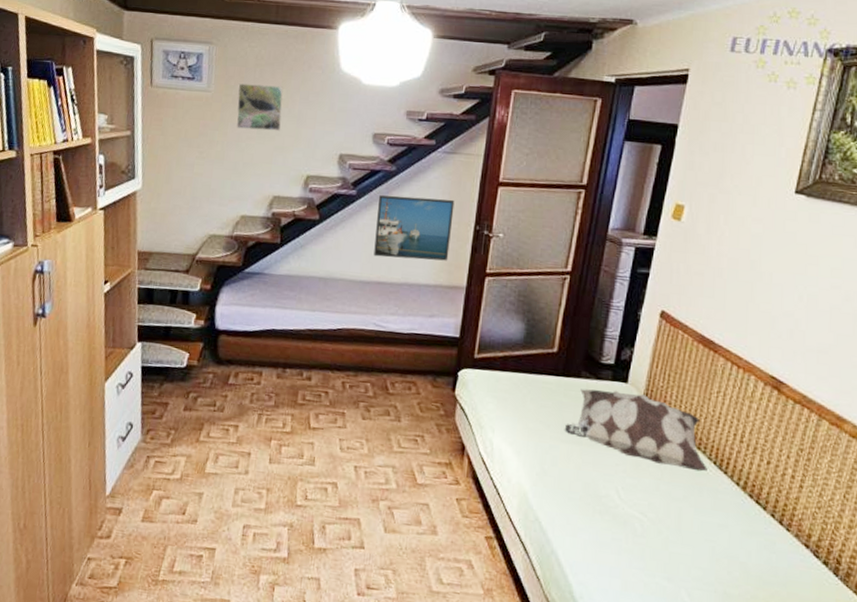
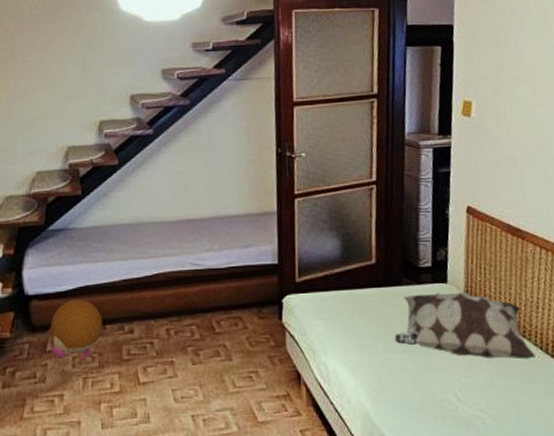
plush toy: none [231,340,284,397] -> present [48,299,103,359]
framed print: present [236,83,283,131] -> none [16,34,67,82]
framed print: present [373,195,455,261] -> none [177,125,255,194]

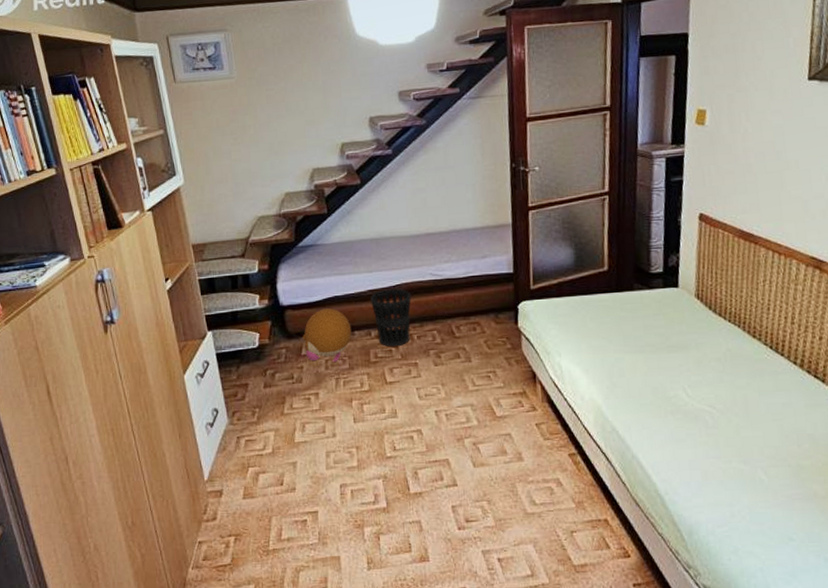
wastebasket: none [125,278,169,344] -> present [370,288,412,347]
decorative pillow: present [394,292,536,360] -> none [626,295,765,358]

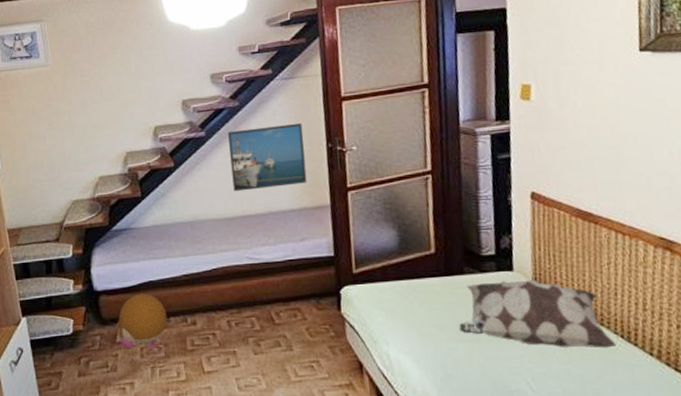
wastebasket: present [370,288,412,347] -> none [186,272,228,335]
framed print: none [415,142,491,210] -> present [228,122,308,192]
decorative pillow: none [626,295,765,358] -> present [459,279,616,348]

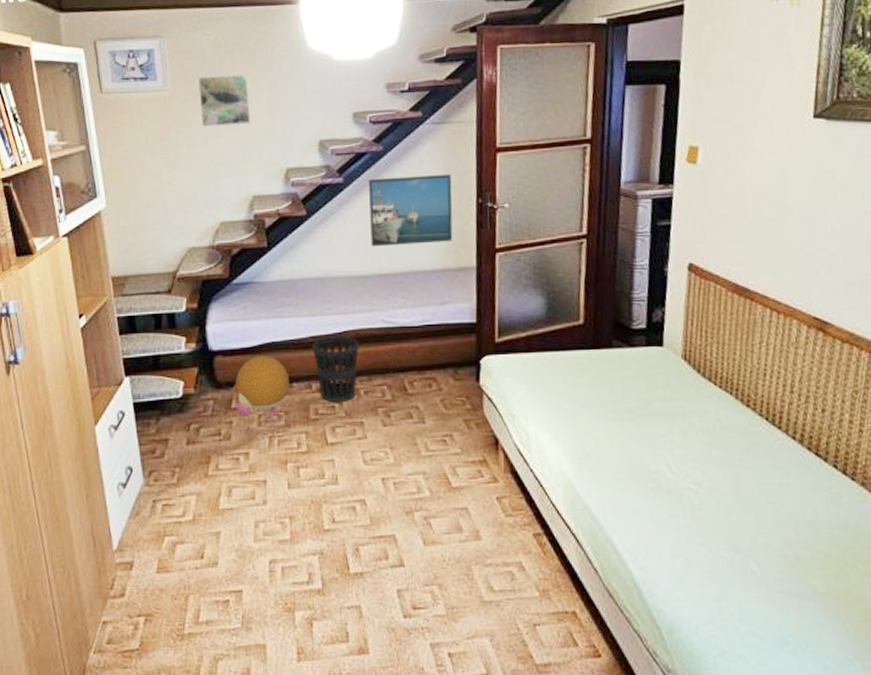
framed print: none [74,47,122,95] -> present [198,74,251,127]
wastebasket: none [186,272,228,335] -> present [313,335,359,403]
decorative pillow: present [459,279,616,348] -> none [602,356,760,431]

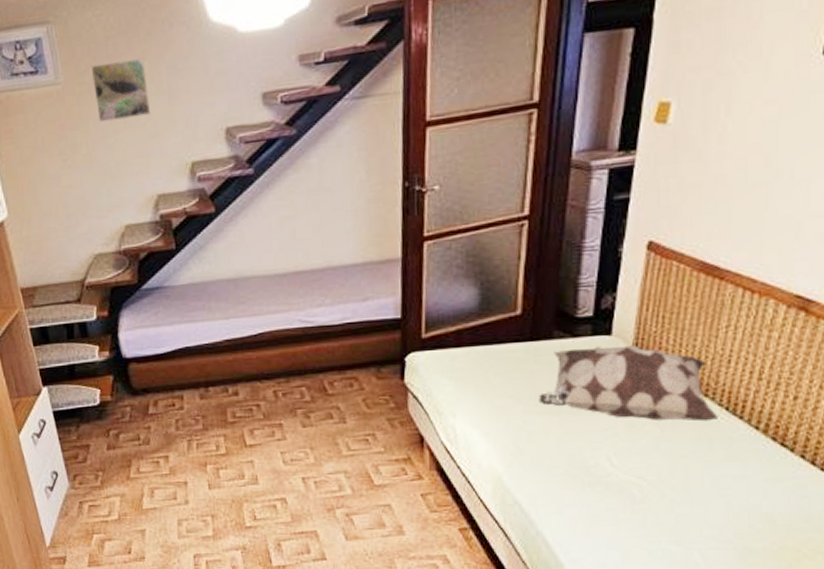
plush toy: present [233,356,290,417] -> none [149,361,206,422]
wastebasket: present [313,335,359,403] -> none [227,337,276,406]
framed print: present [369,173,453,247] -> none [282,155,376,243]
decorative pillow: none [602,356,760,431] -> present [538,345,718,422]

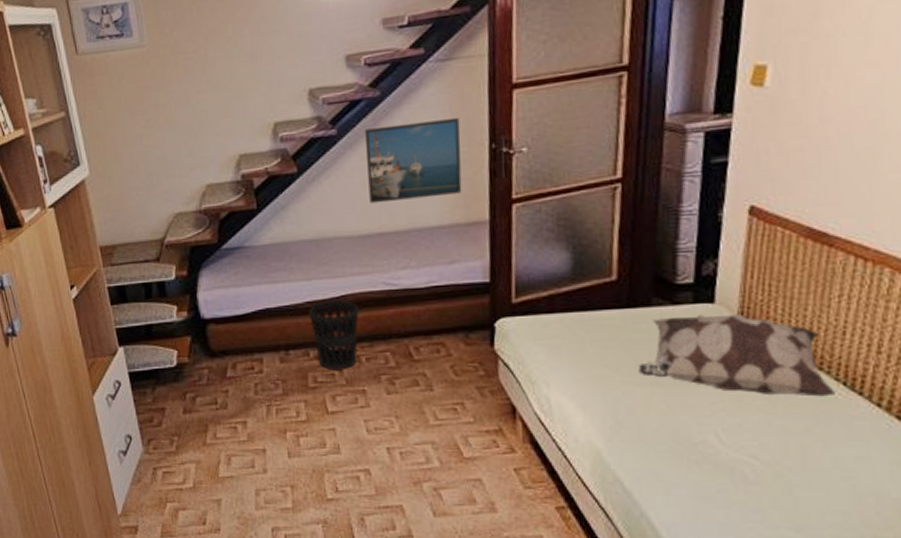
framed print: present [90,58,151,122] -> none [175,22,234,83]
wastebasket: none [227,337,276,406] -> present [309,300,359,371]
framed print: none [282,155,376,243] -> present [365,117,462,204]

